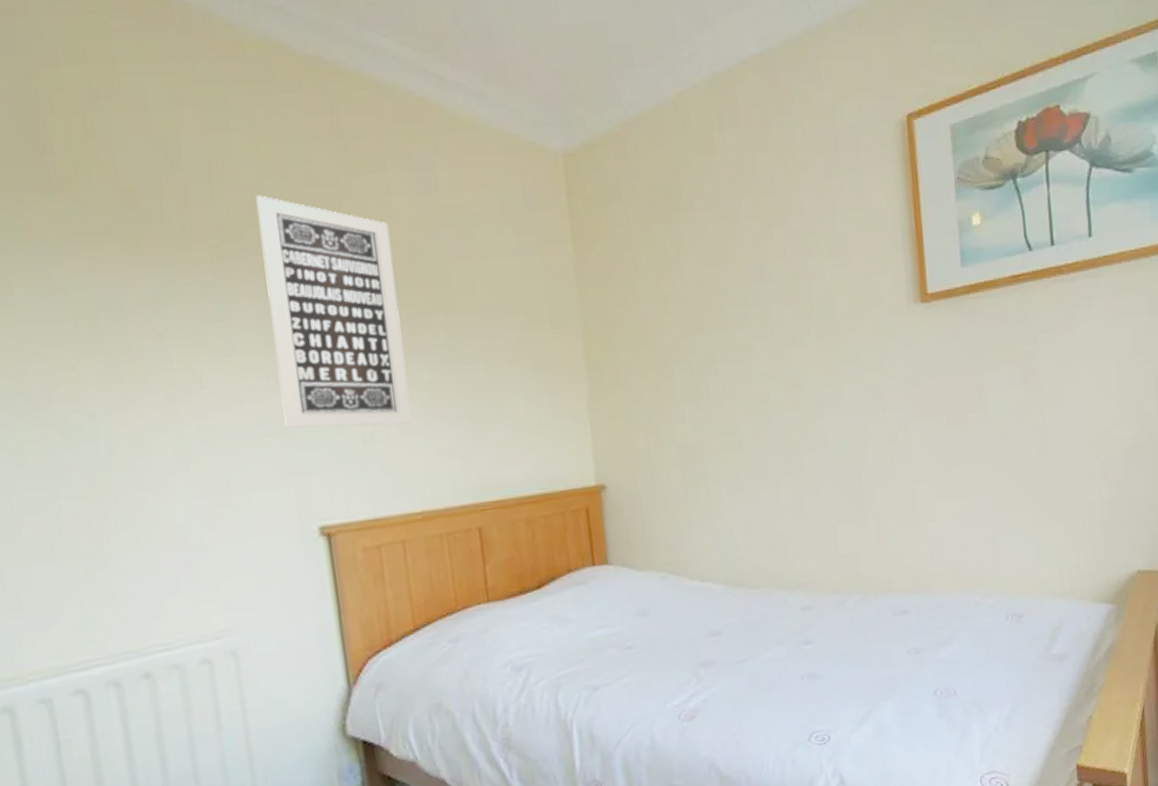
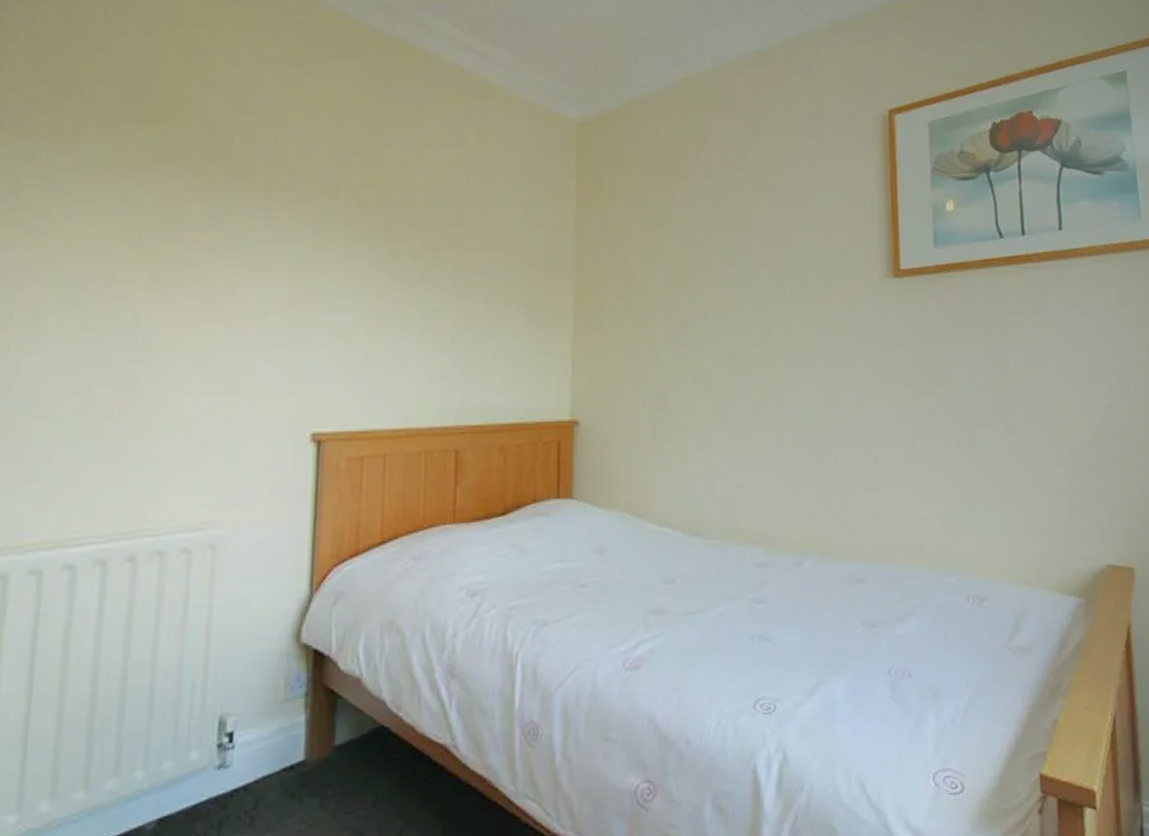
wall art: present [256,195,412,428] -> none [299,138,419,347]

